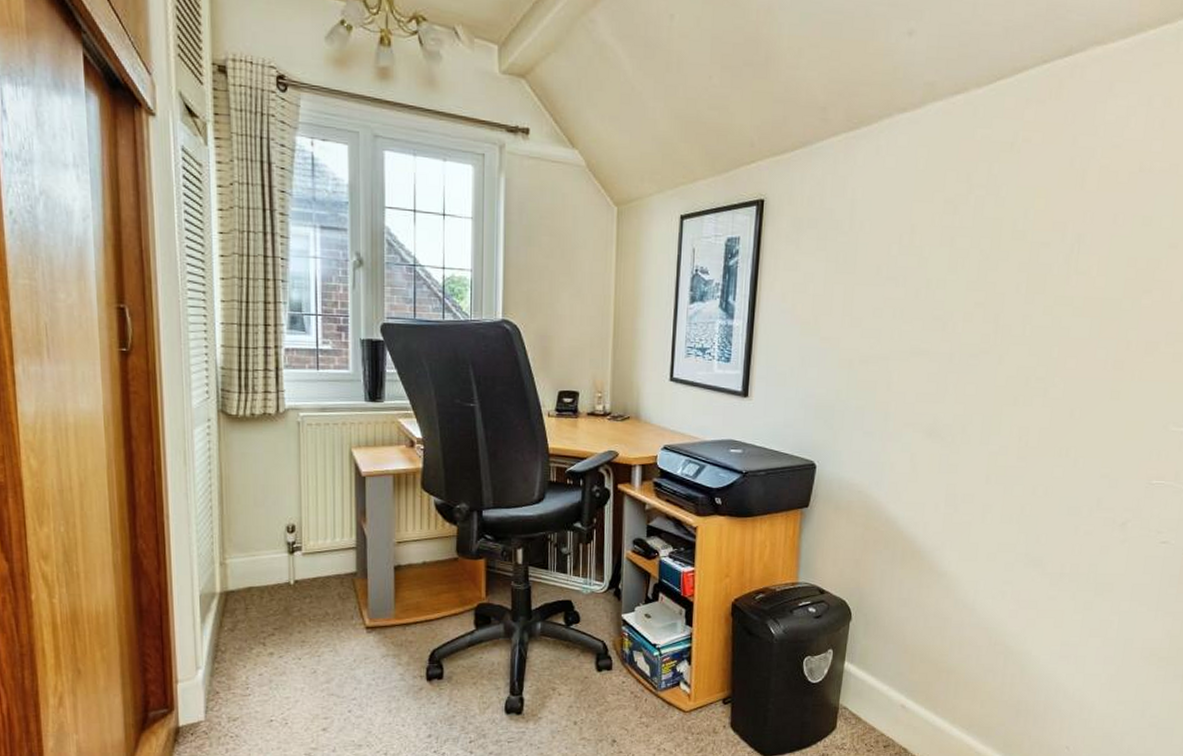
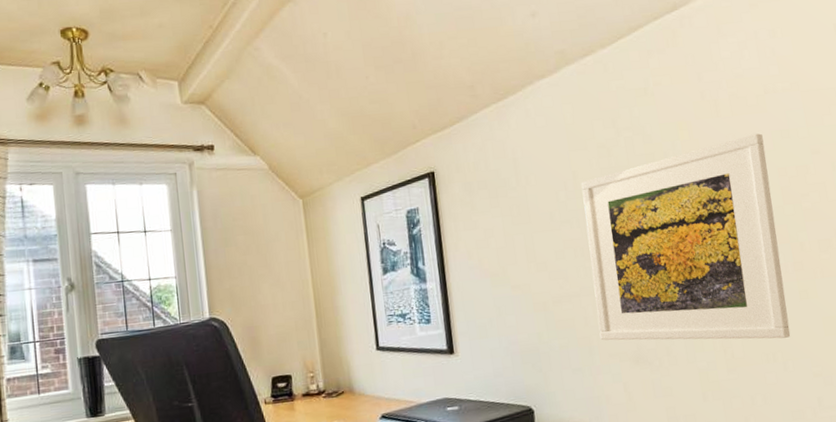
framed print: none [899,215,1123,435] -> present [581,133,791,341]

